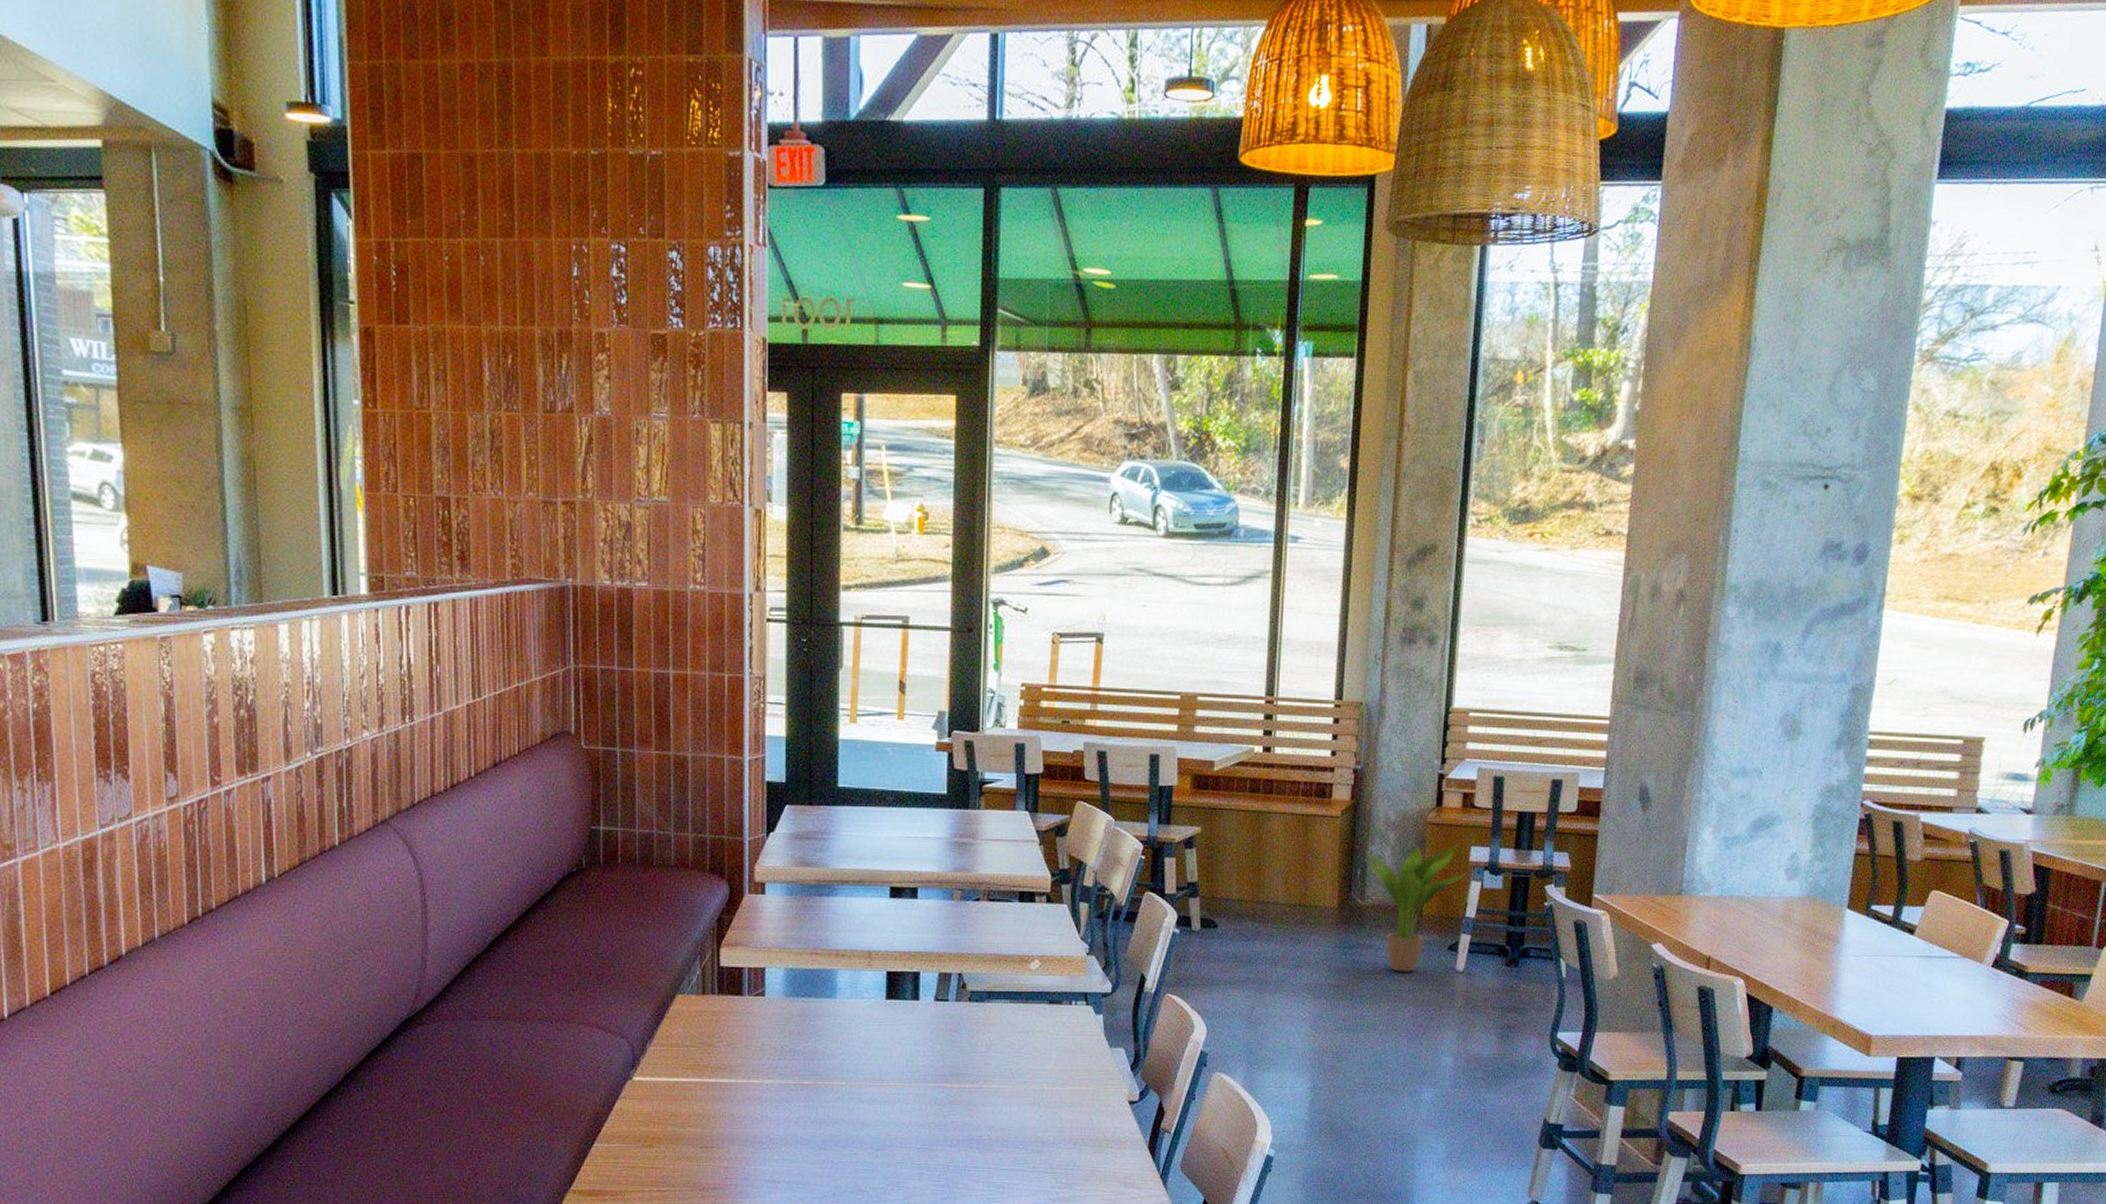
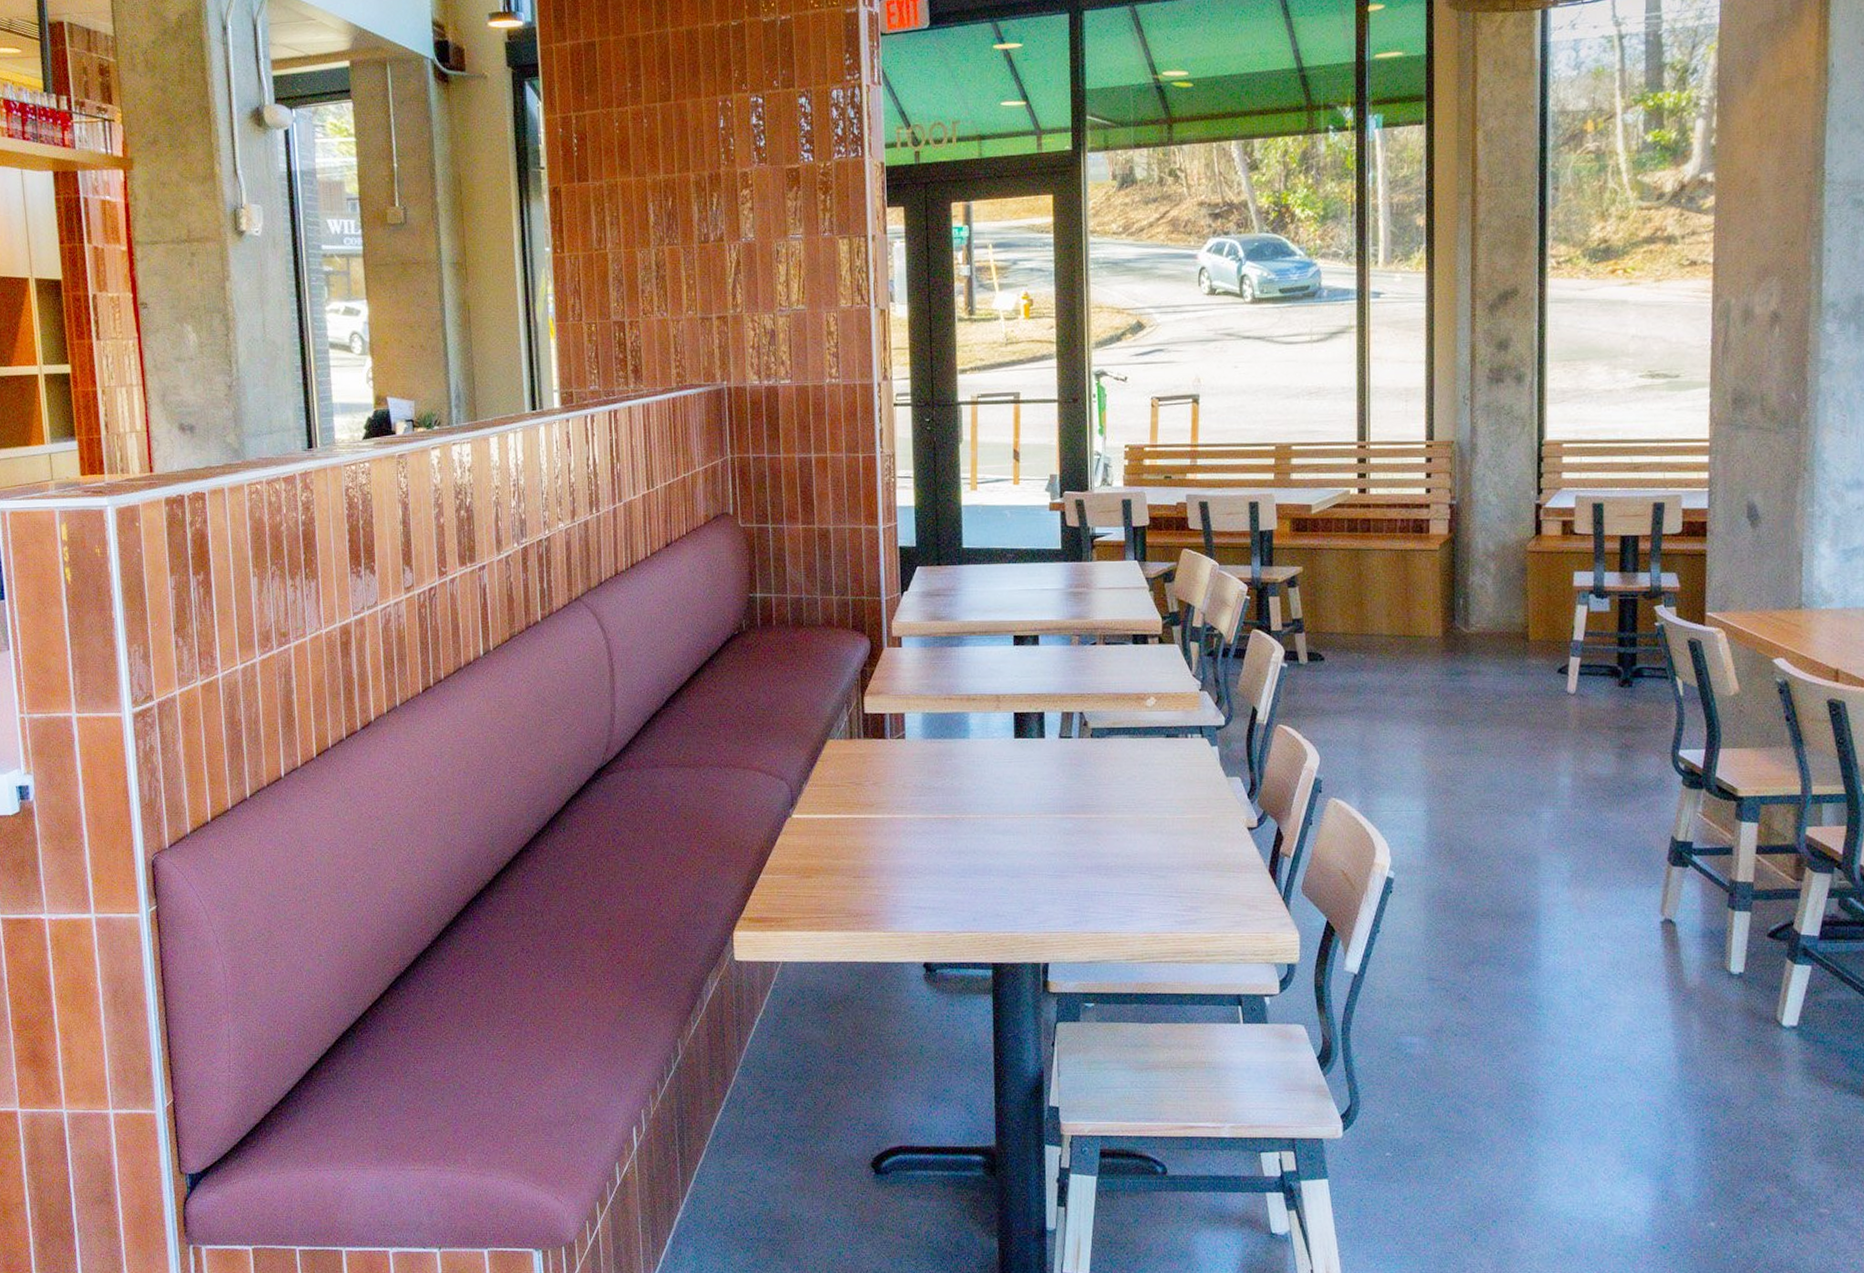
potted plant: present [1365,841,1467,972] -> none [1466,567,1572,696]

